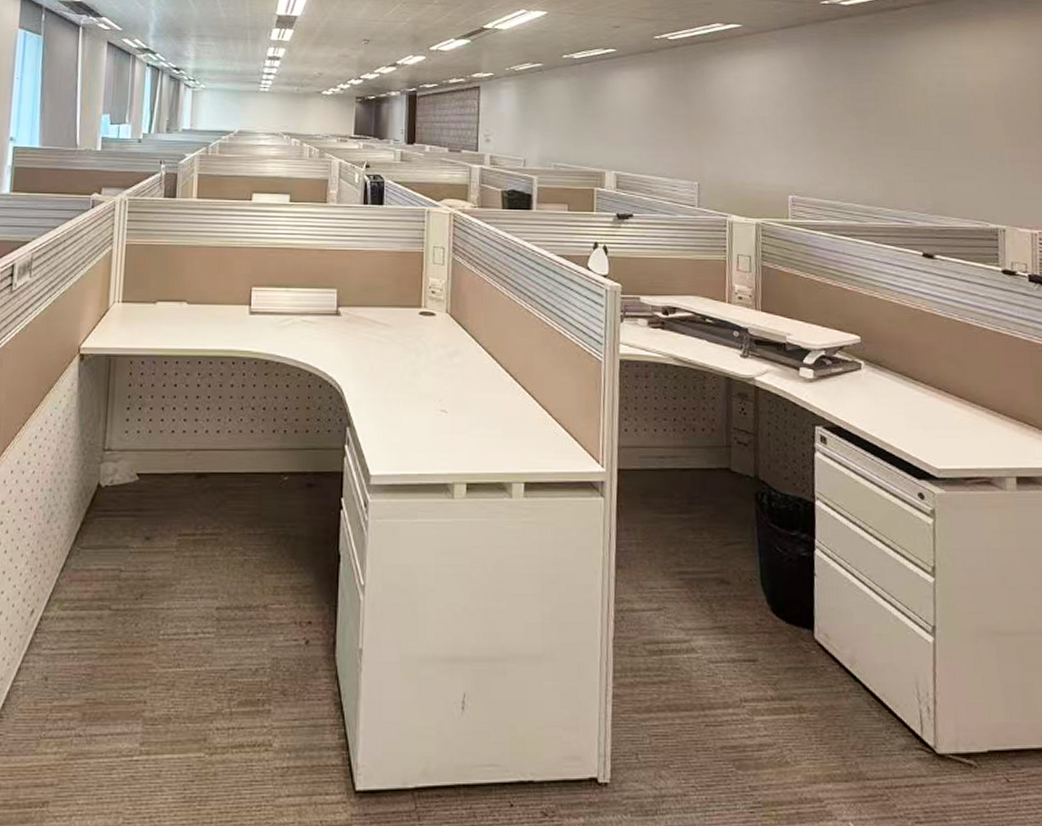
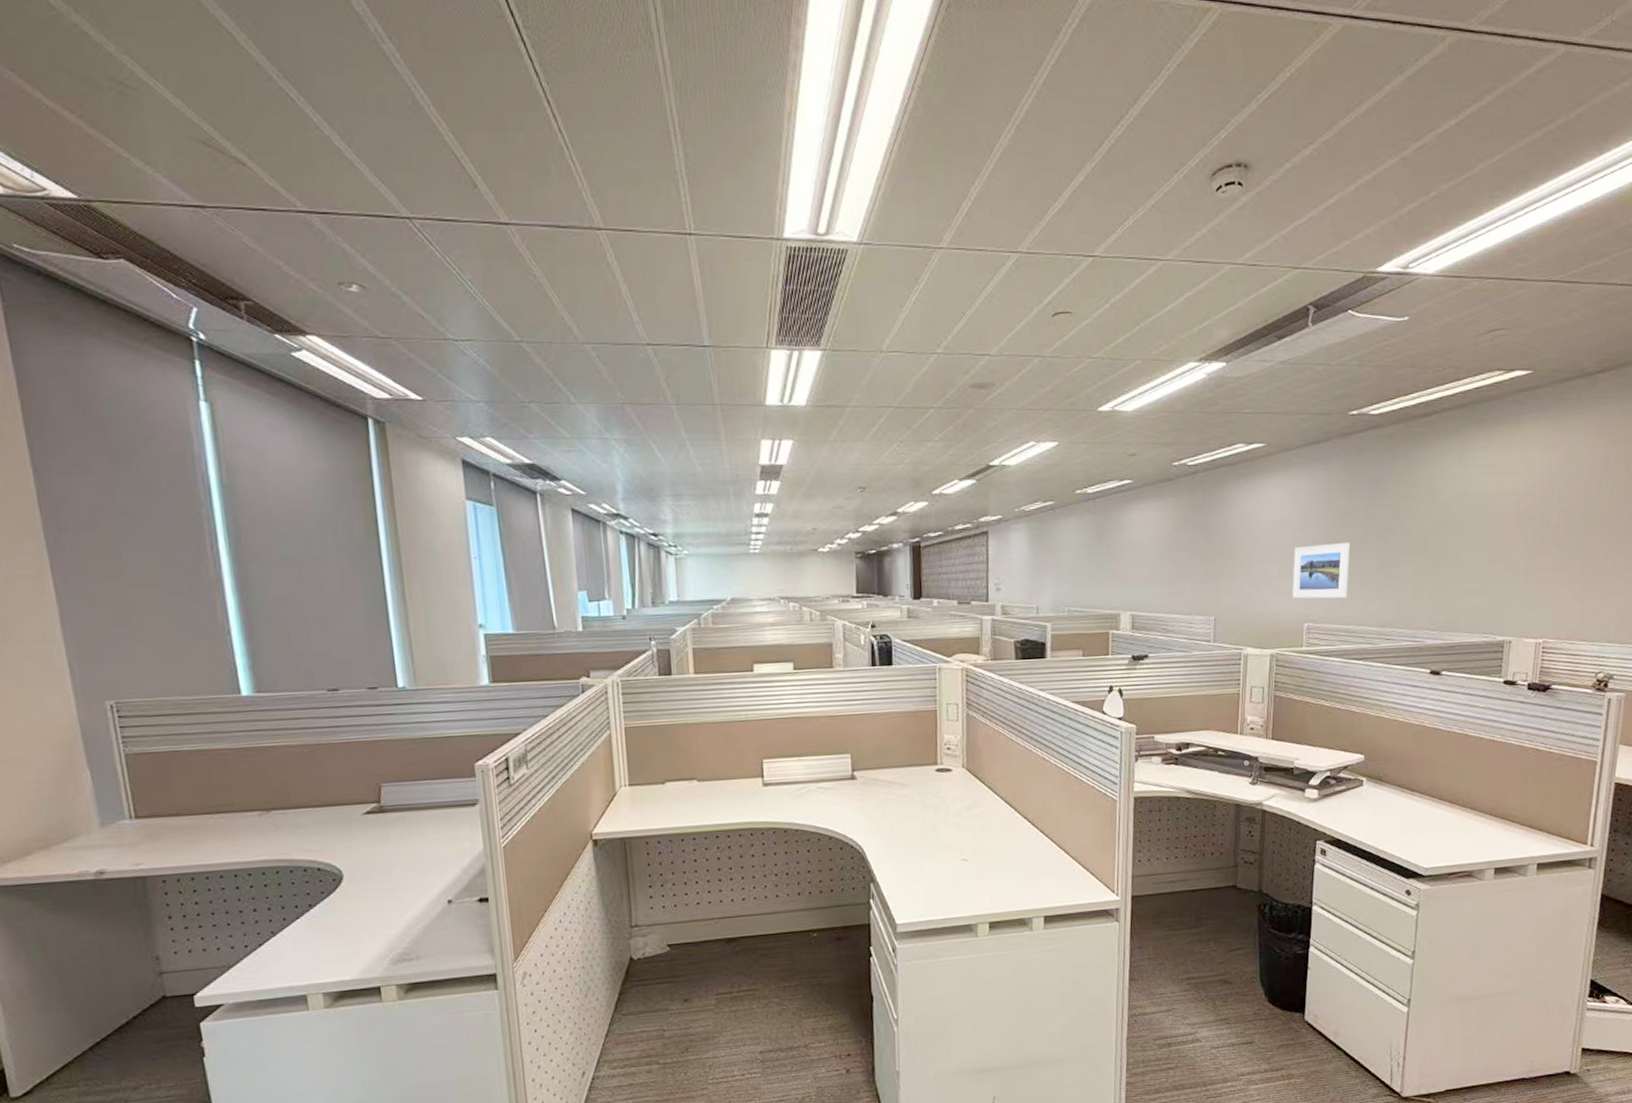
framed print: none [774,120,831,174] -> present [1292,542,1351,599]

